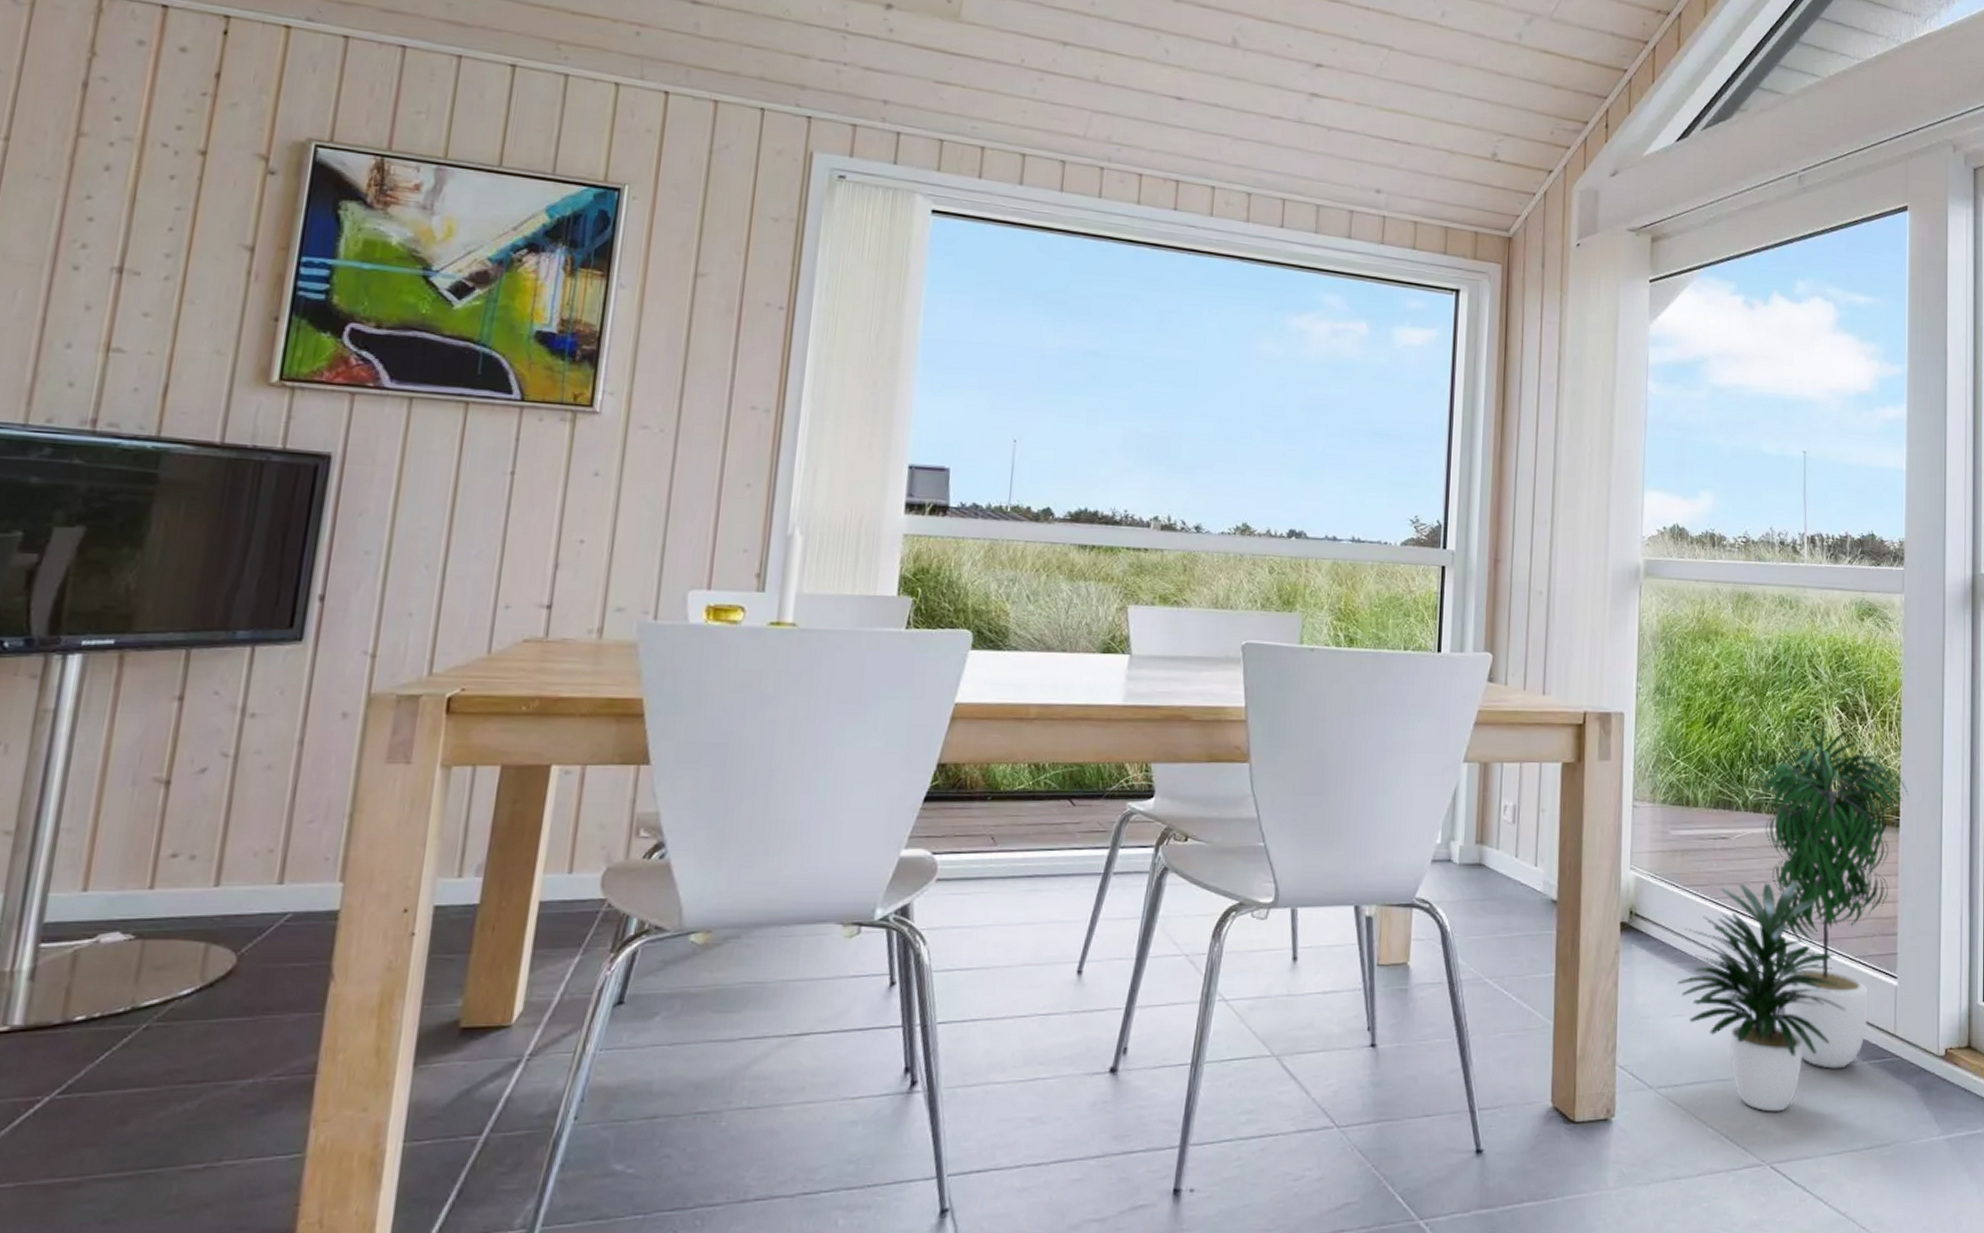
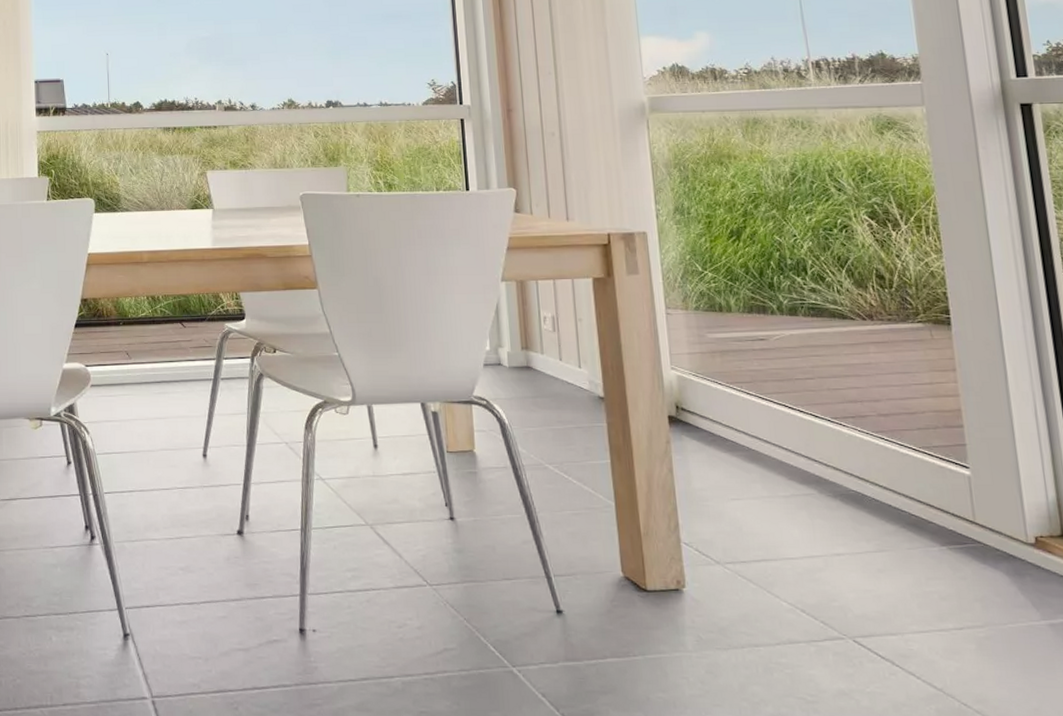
potted plant: present [1676,719,1909,1112] -> none [731,227,958,590]

